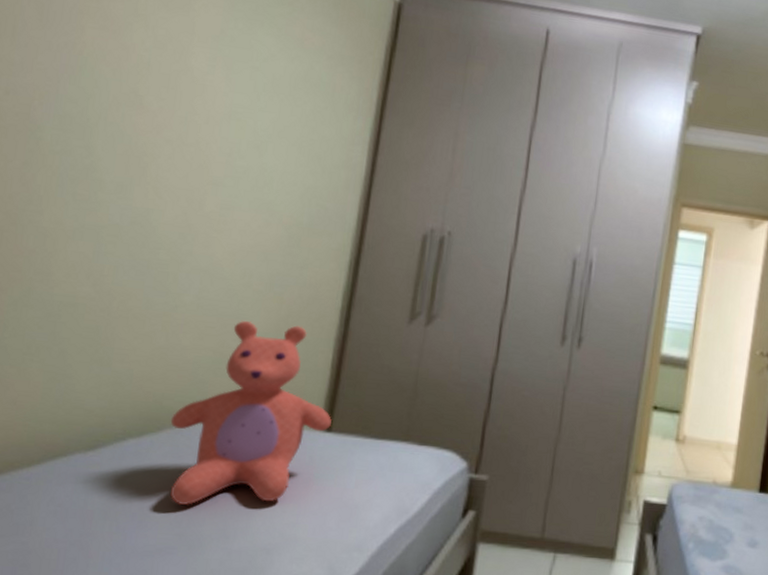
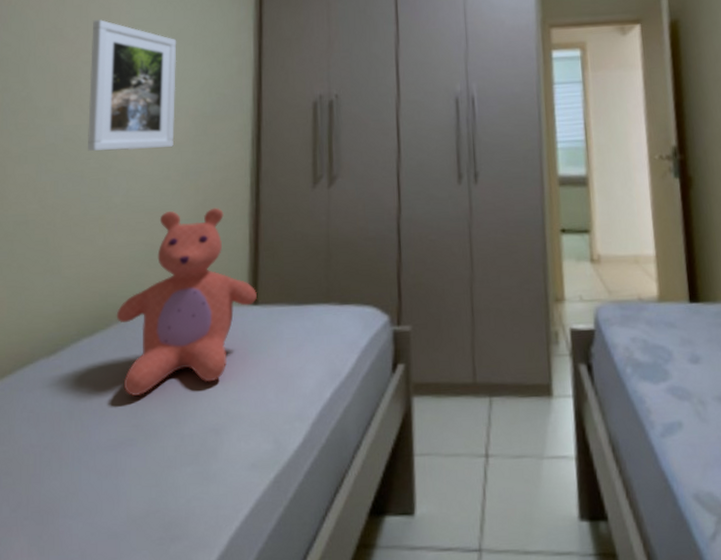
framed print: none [159,93,280,254] -> present [88,19,177,151]

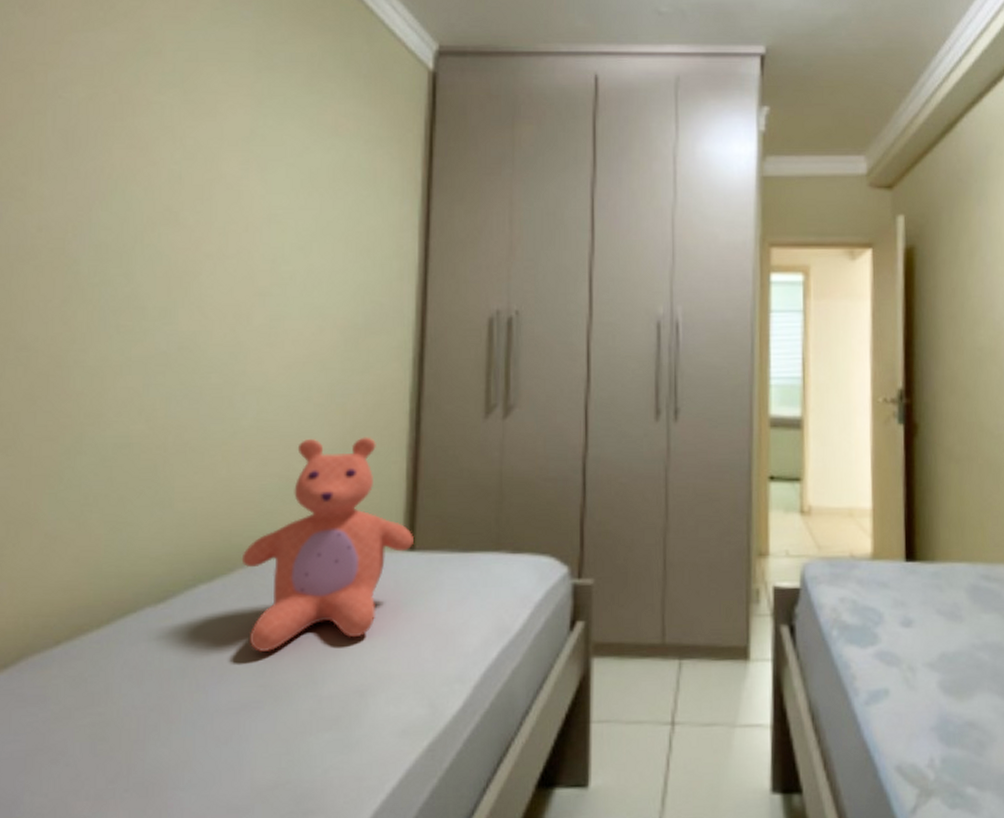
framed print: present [88,19,177,151] -> none [209,203,324,365]

